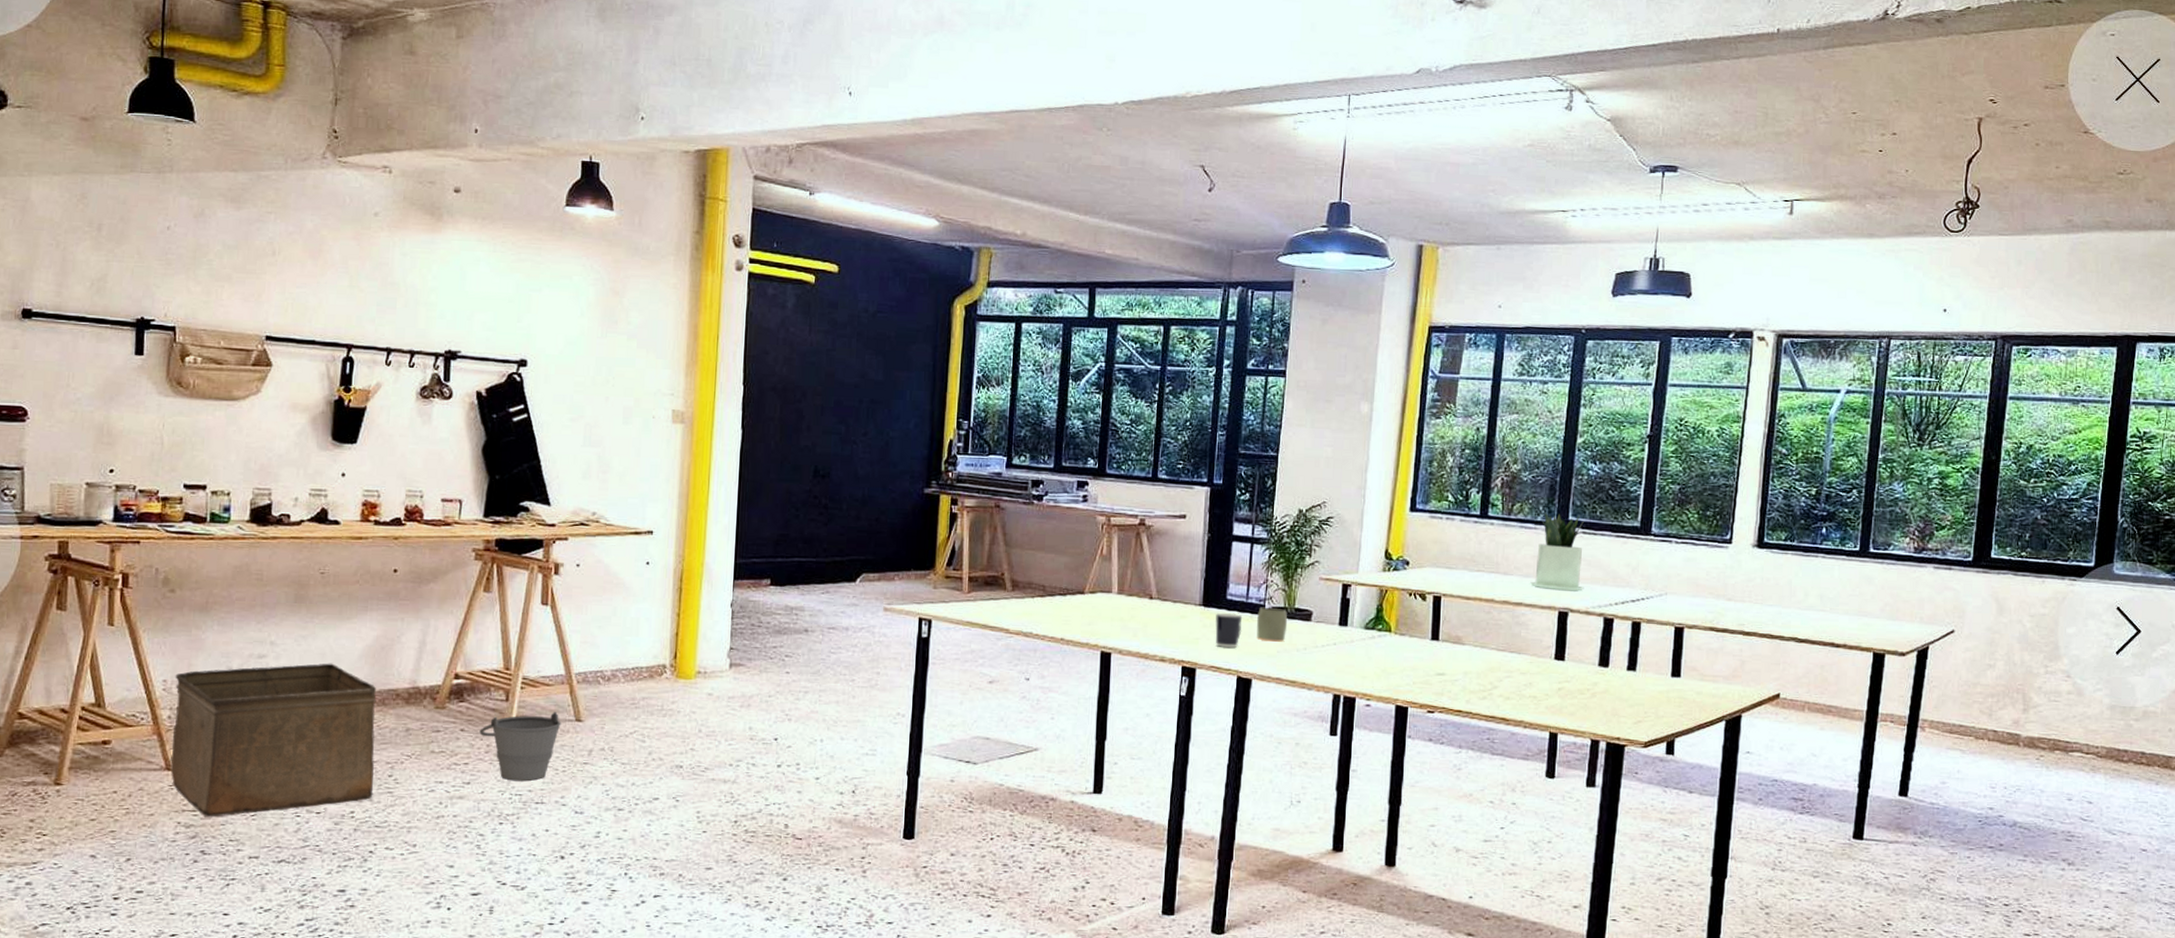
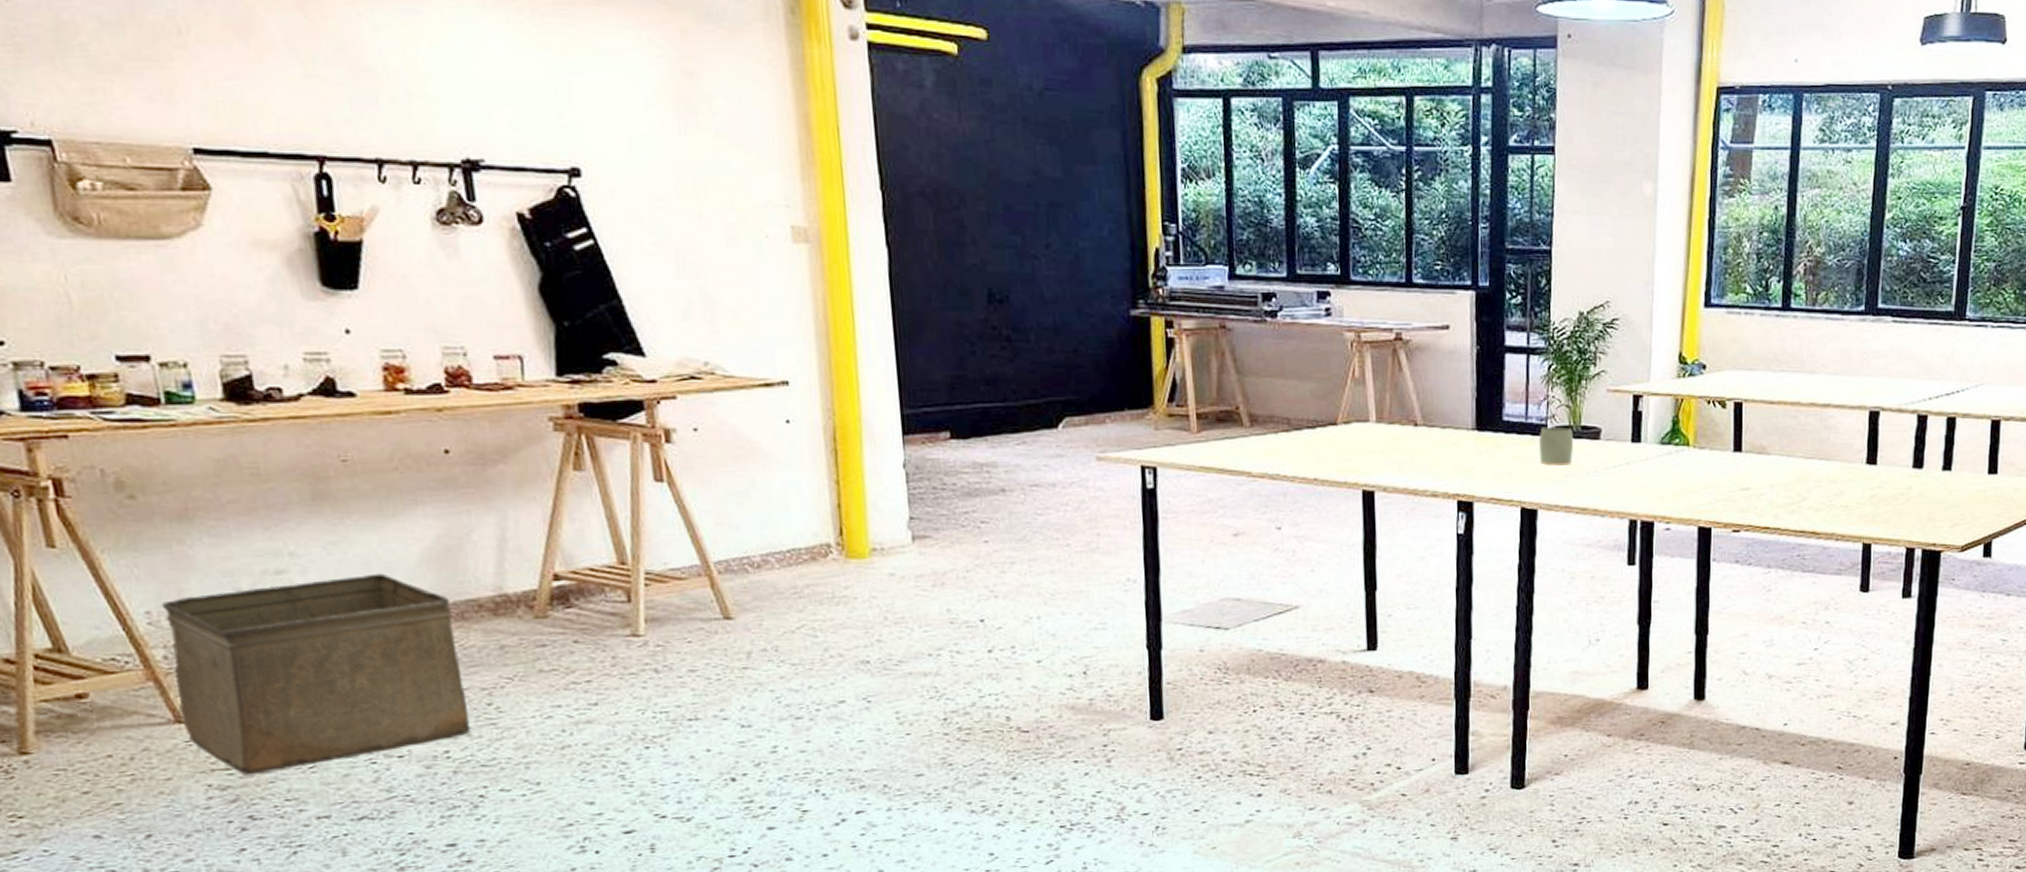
bucket: present [479,712,561,781] -> none [599,610,706,697]
mug: present [1215,613,1243,649] -> none [1492,437,1523,477]
planter: present [1530,512,1584,592] -> none [1838,300,1896,388]

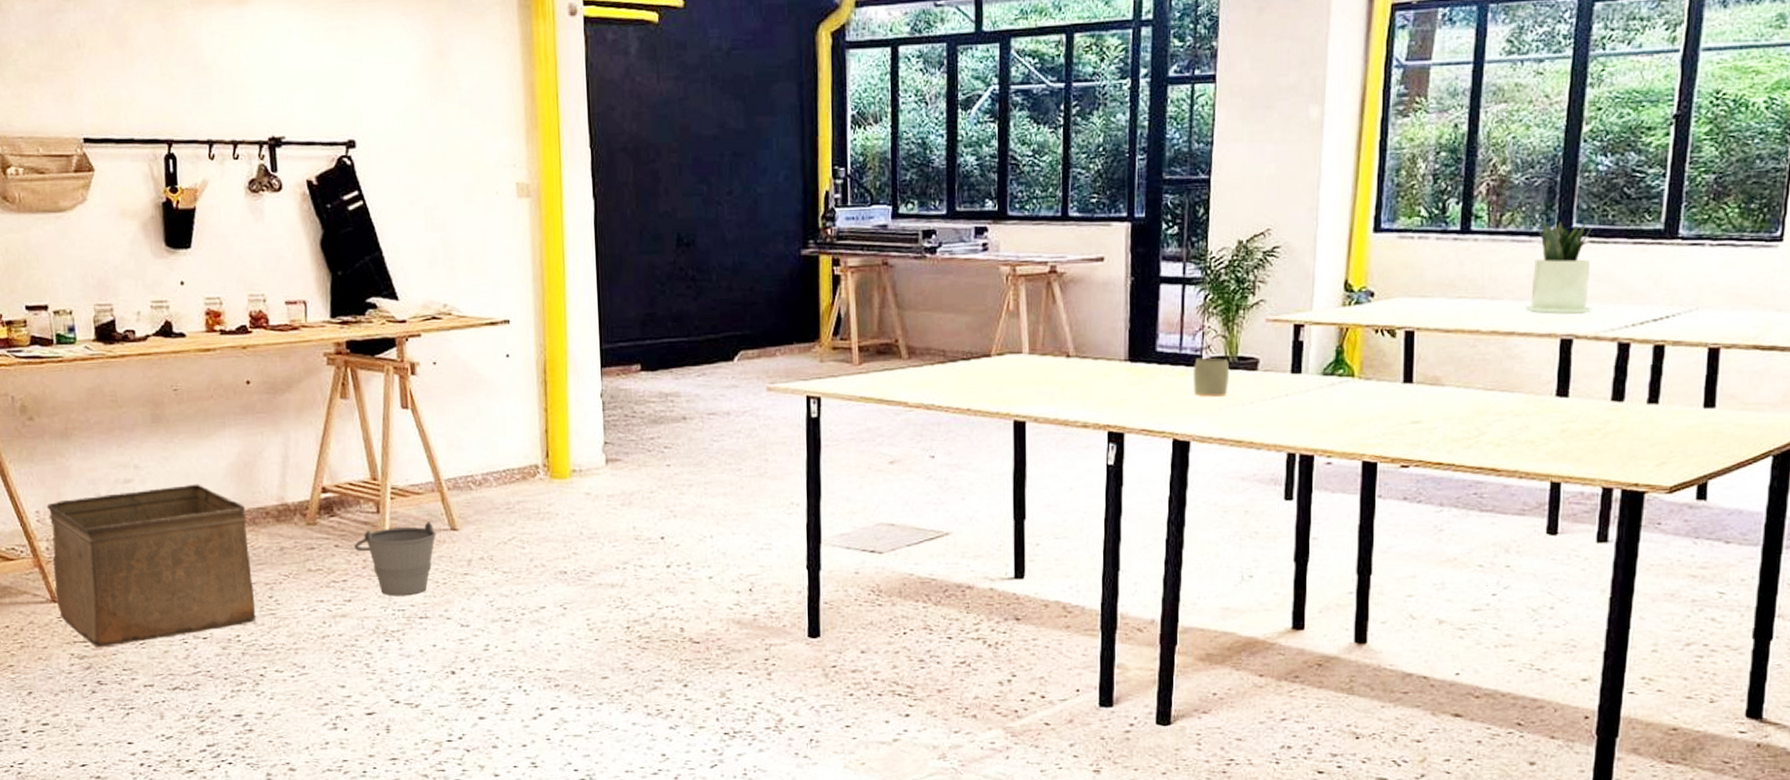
bucket: none [599,610,706,697] -> present [354,522,436,596]
planter: none [1838,300,1896,388] -> present [1524,220,1593,314]

